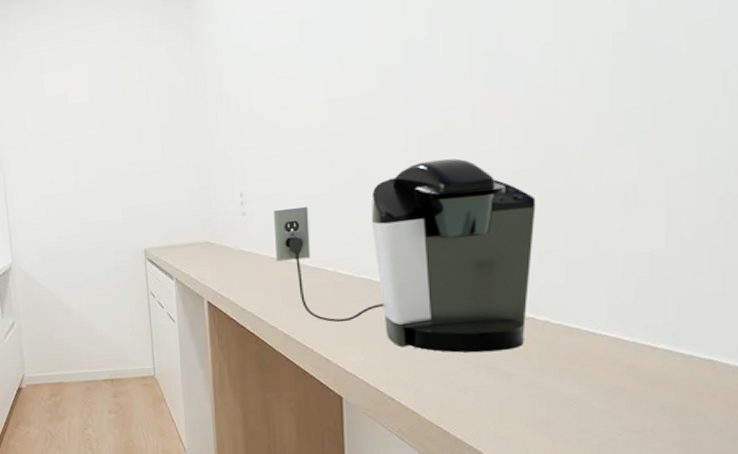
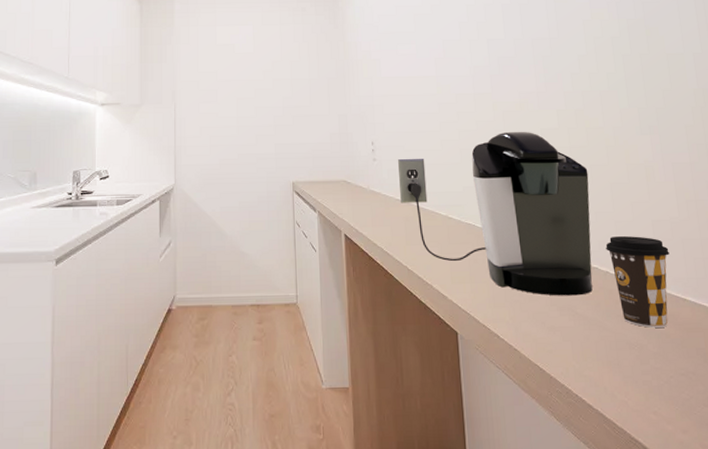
coffee cup: none [549,276,642,382] -> present [605,236,669,328]

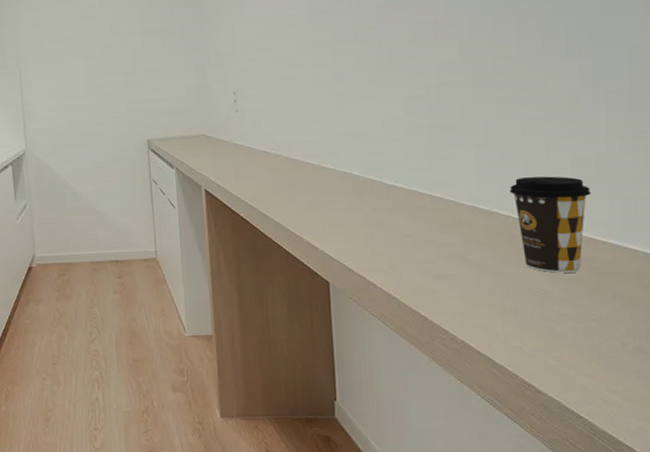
coffee maker: present [398,131,593,296] -> none [264,67,494,244]

